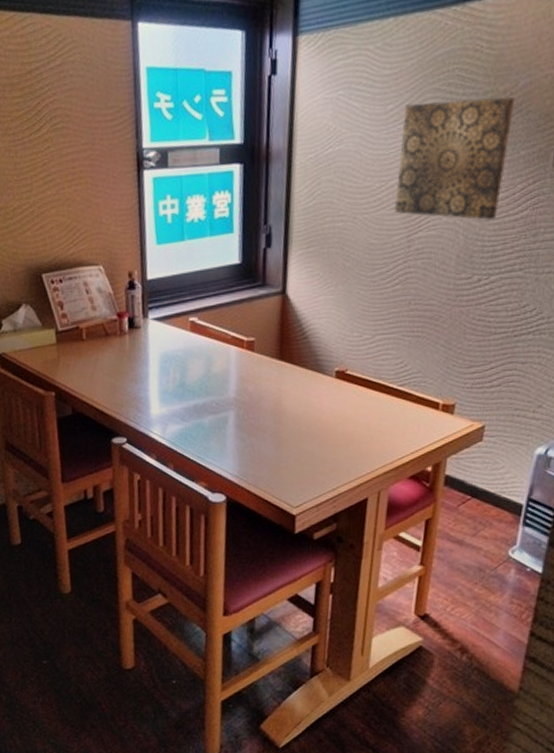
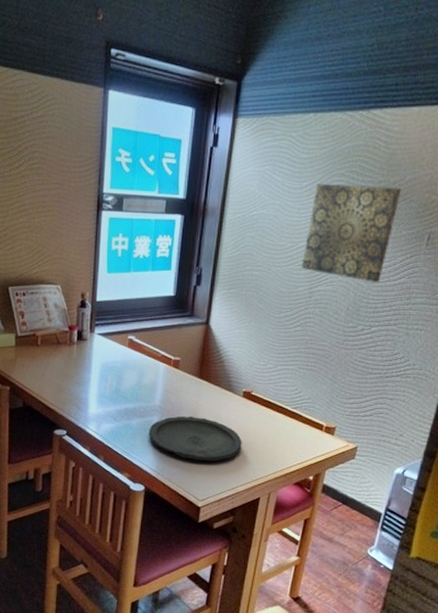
plate: none [225,406,340,460] -> present [149,416,242,462]

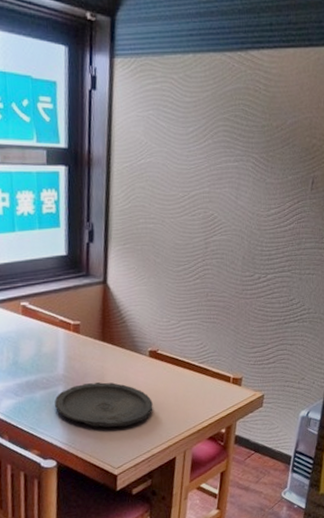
wall art: present [301,184,402,282] -> none [194,129,284,230]

